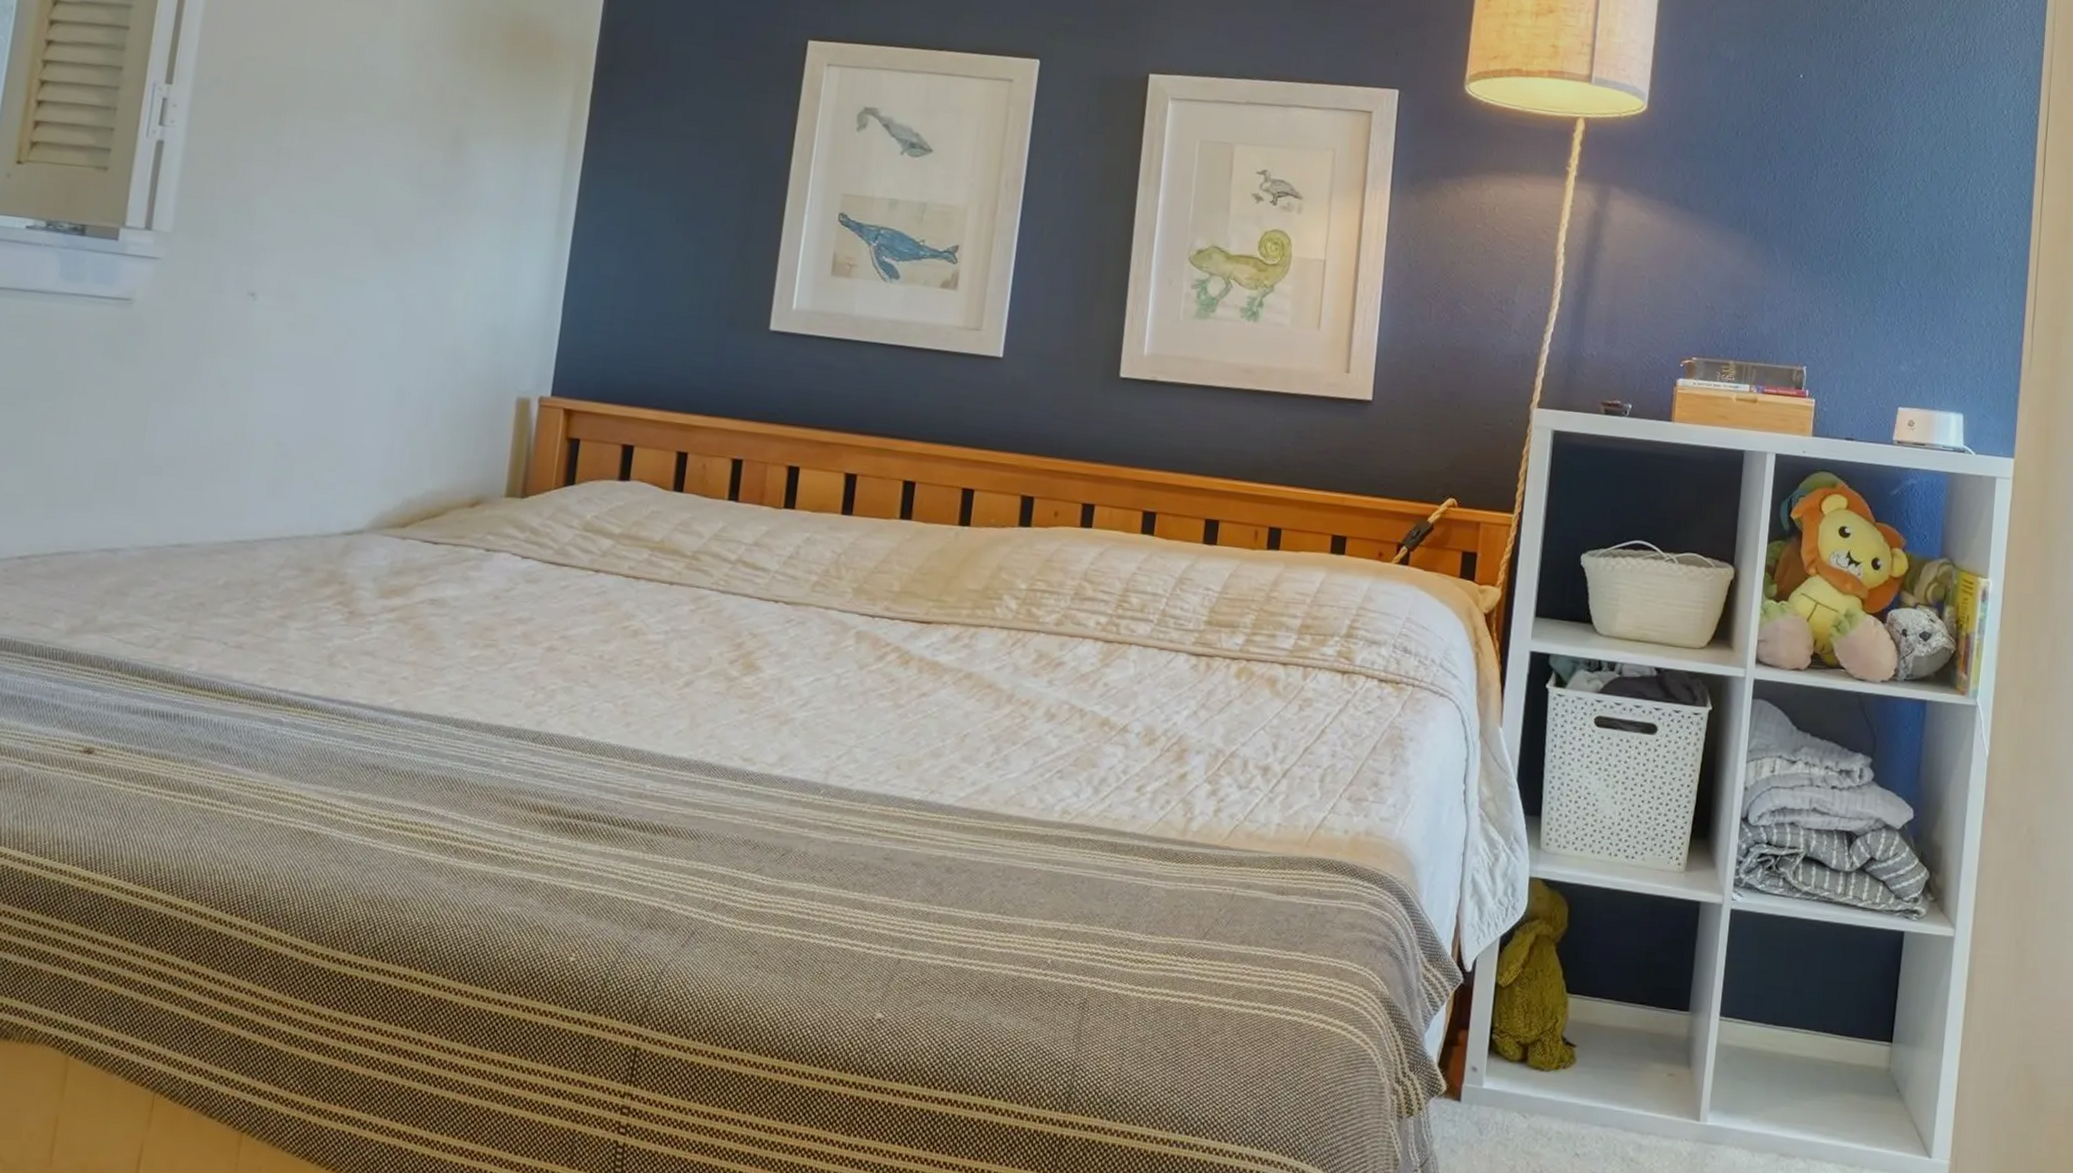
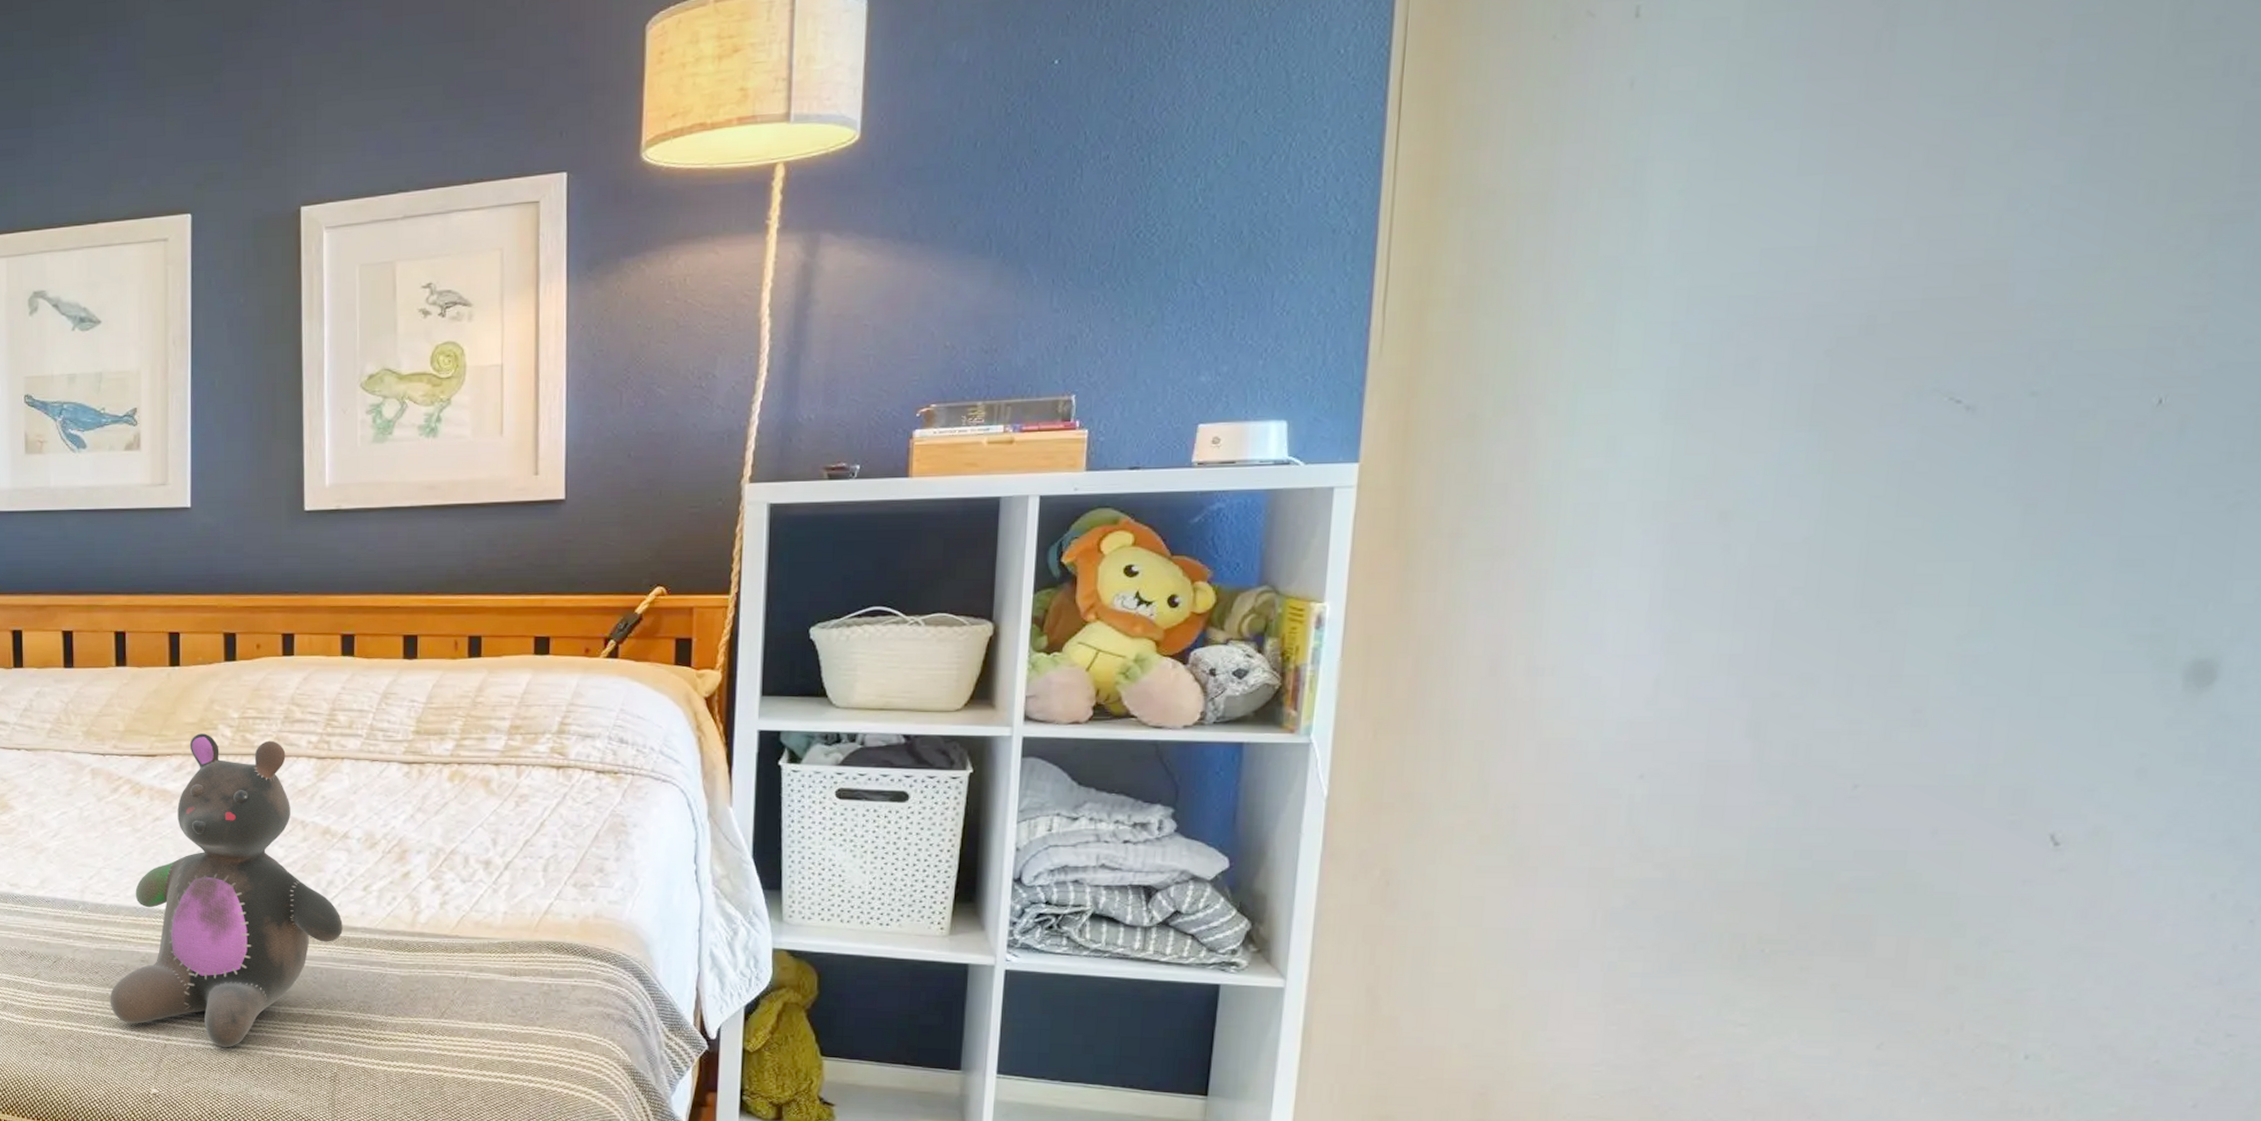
stuffed bear: none [841,602,1112,965] -> present [110,733,343,1047]

